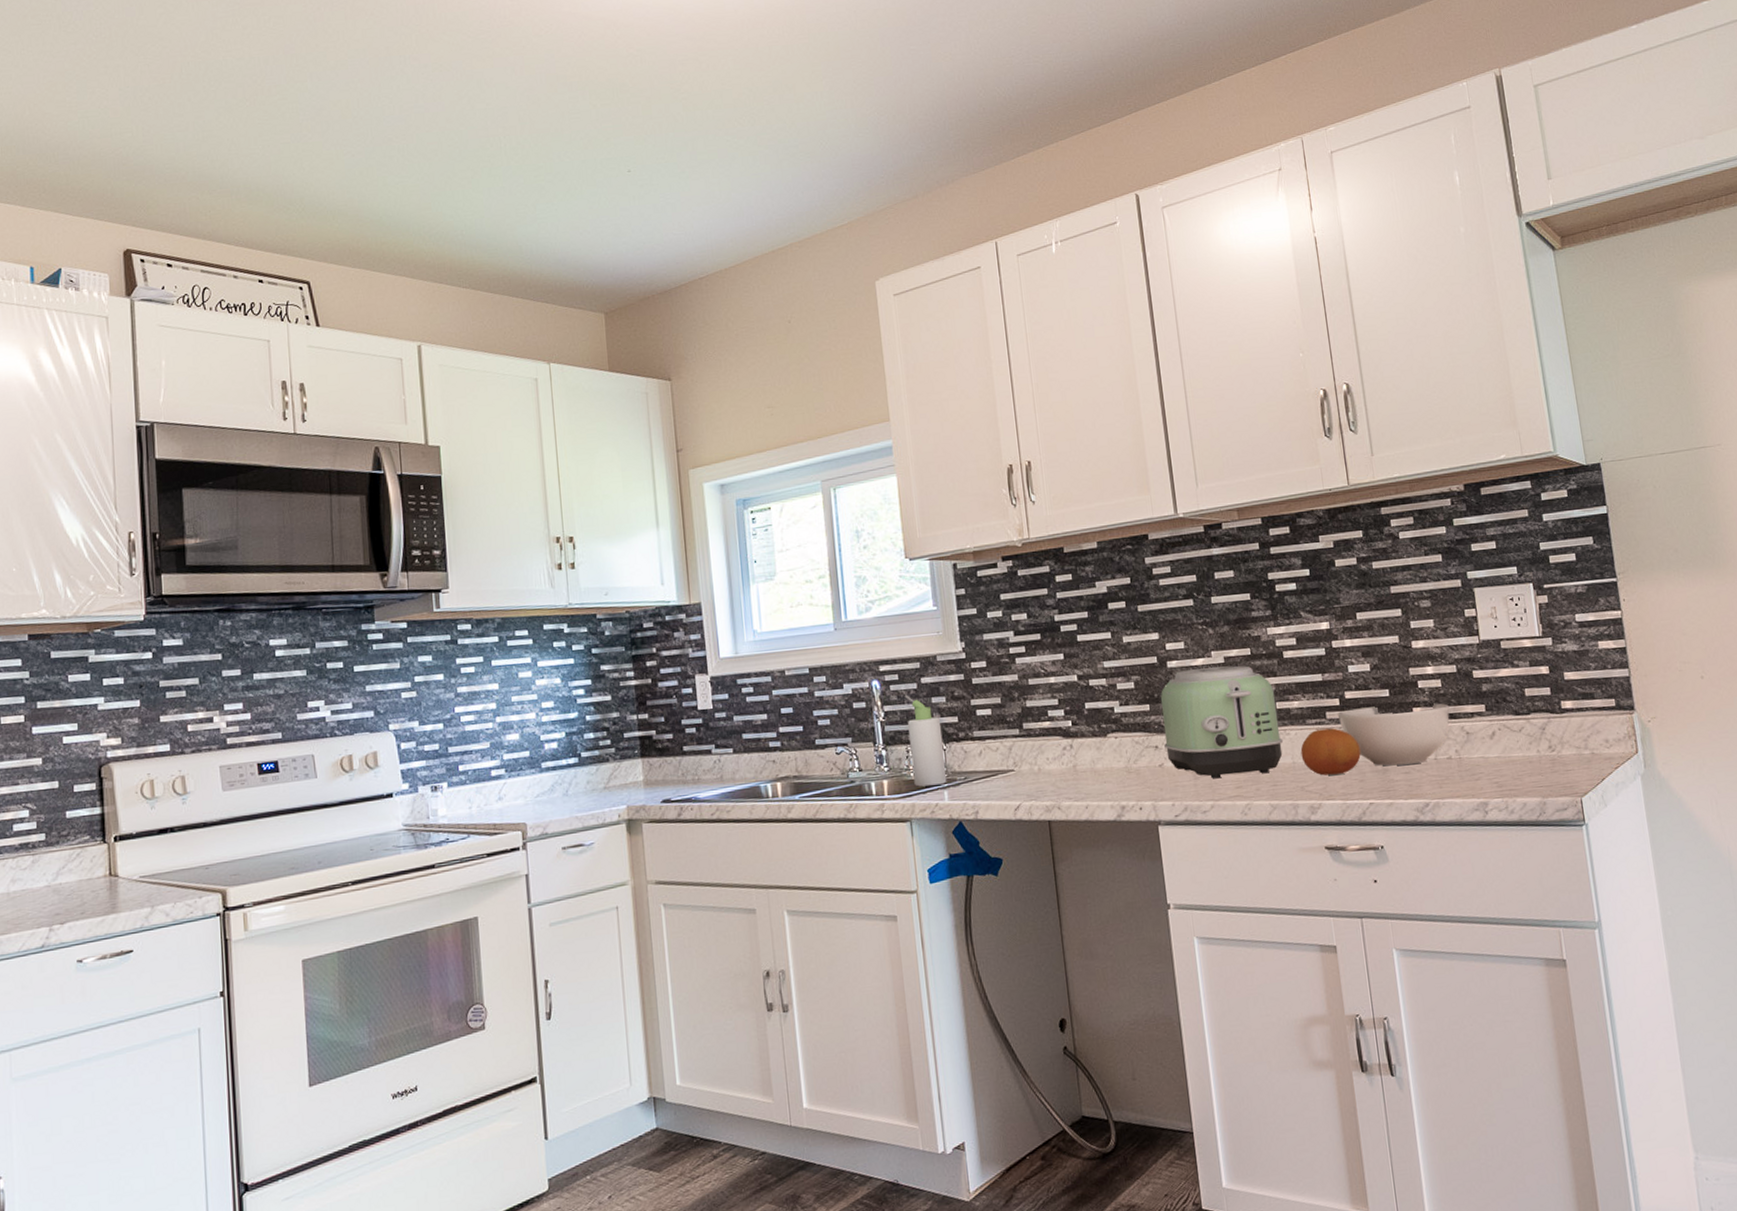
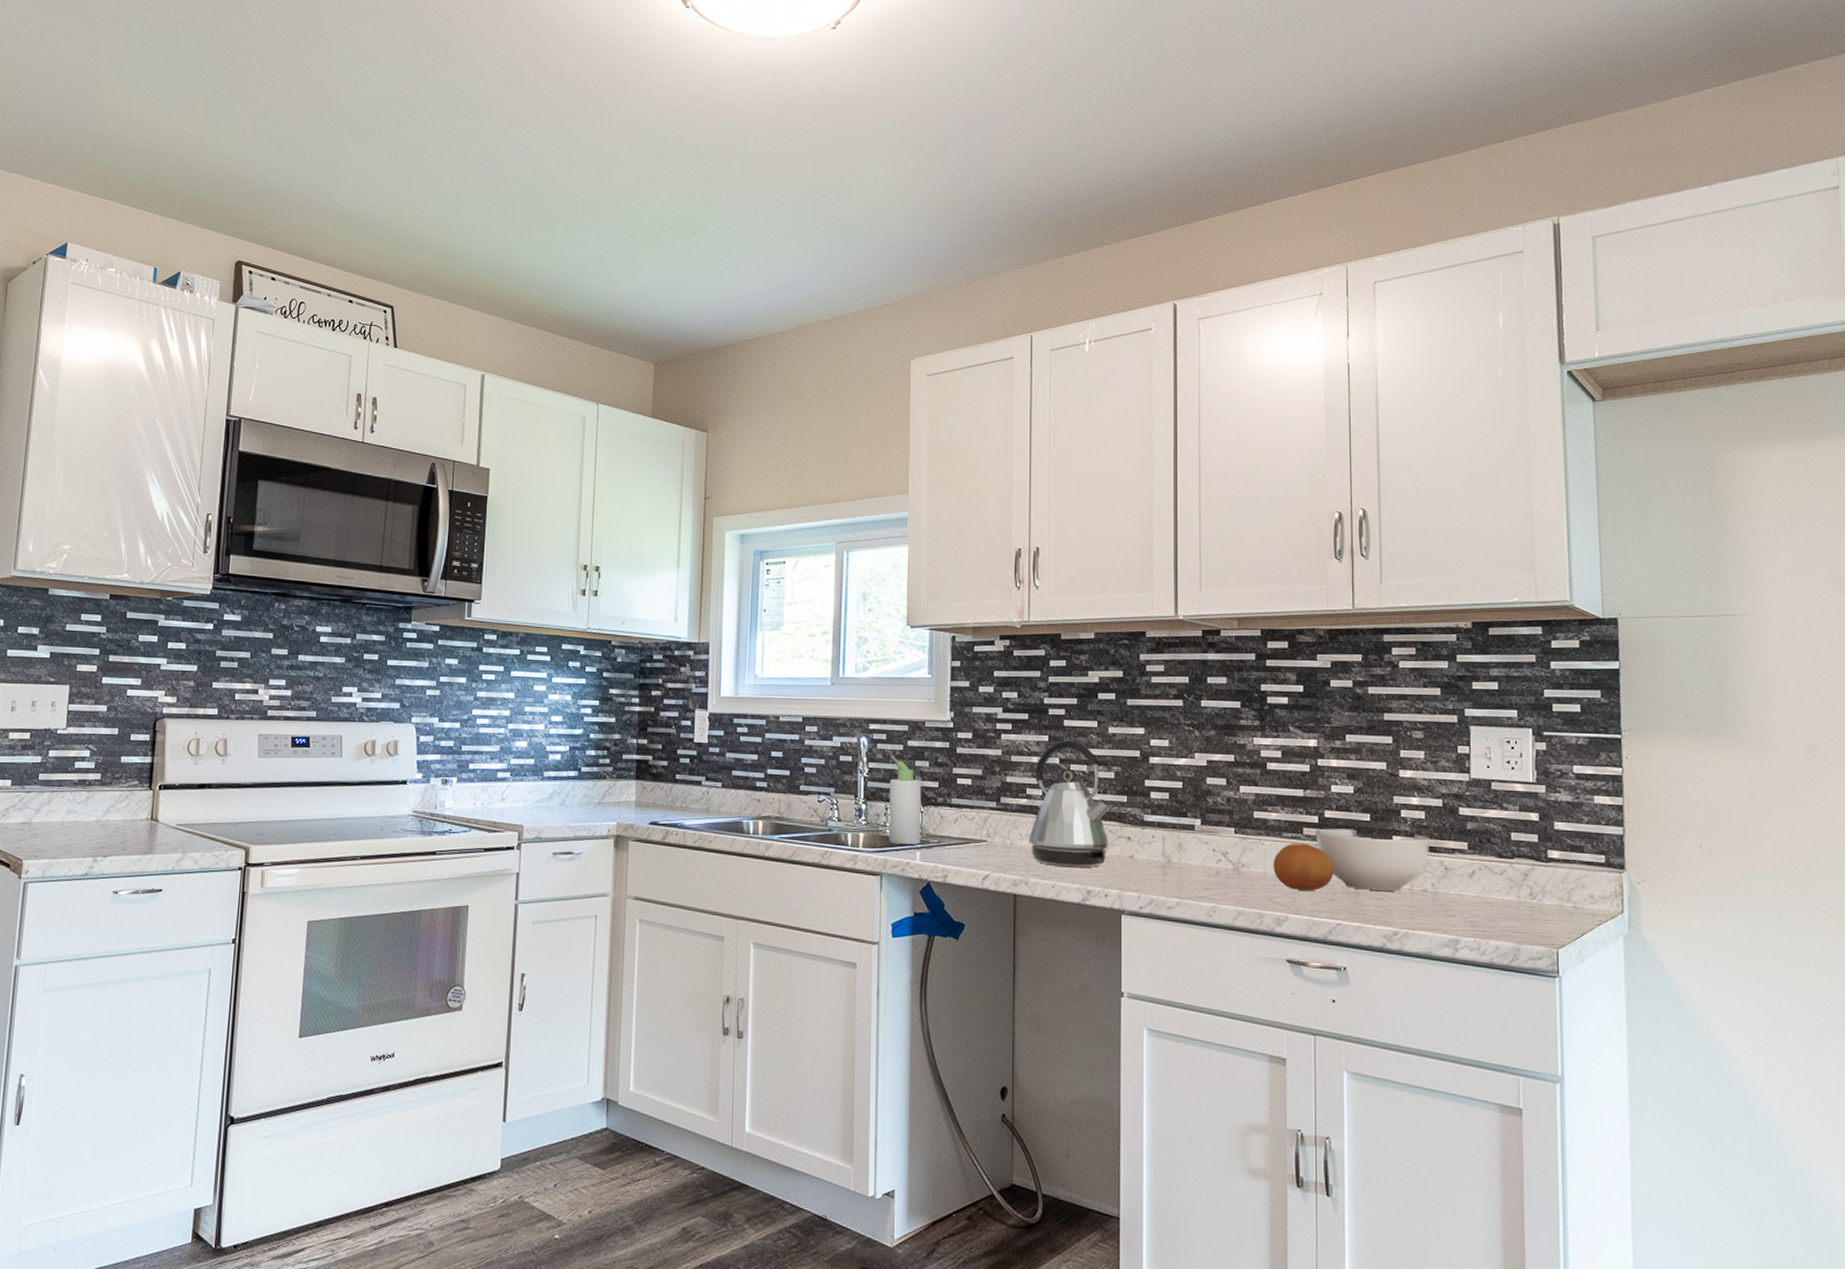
kettle: none [1053,655,1138,786] -> present [1029,740,1113,868]
toaster: present [1160,665,1284,779] -> none [1137,768,1257,879]

